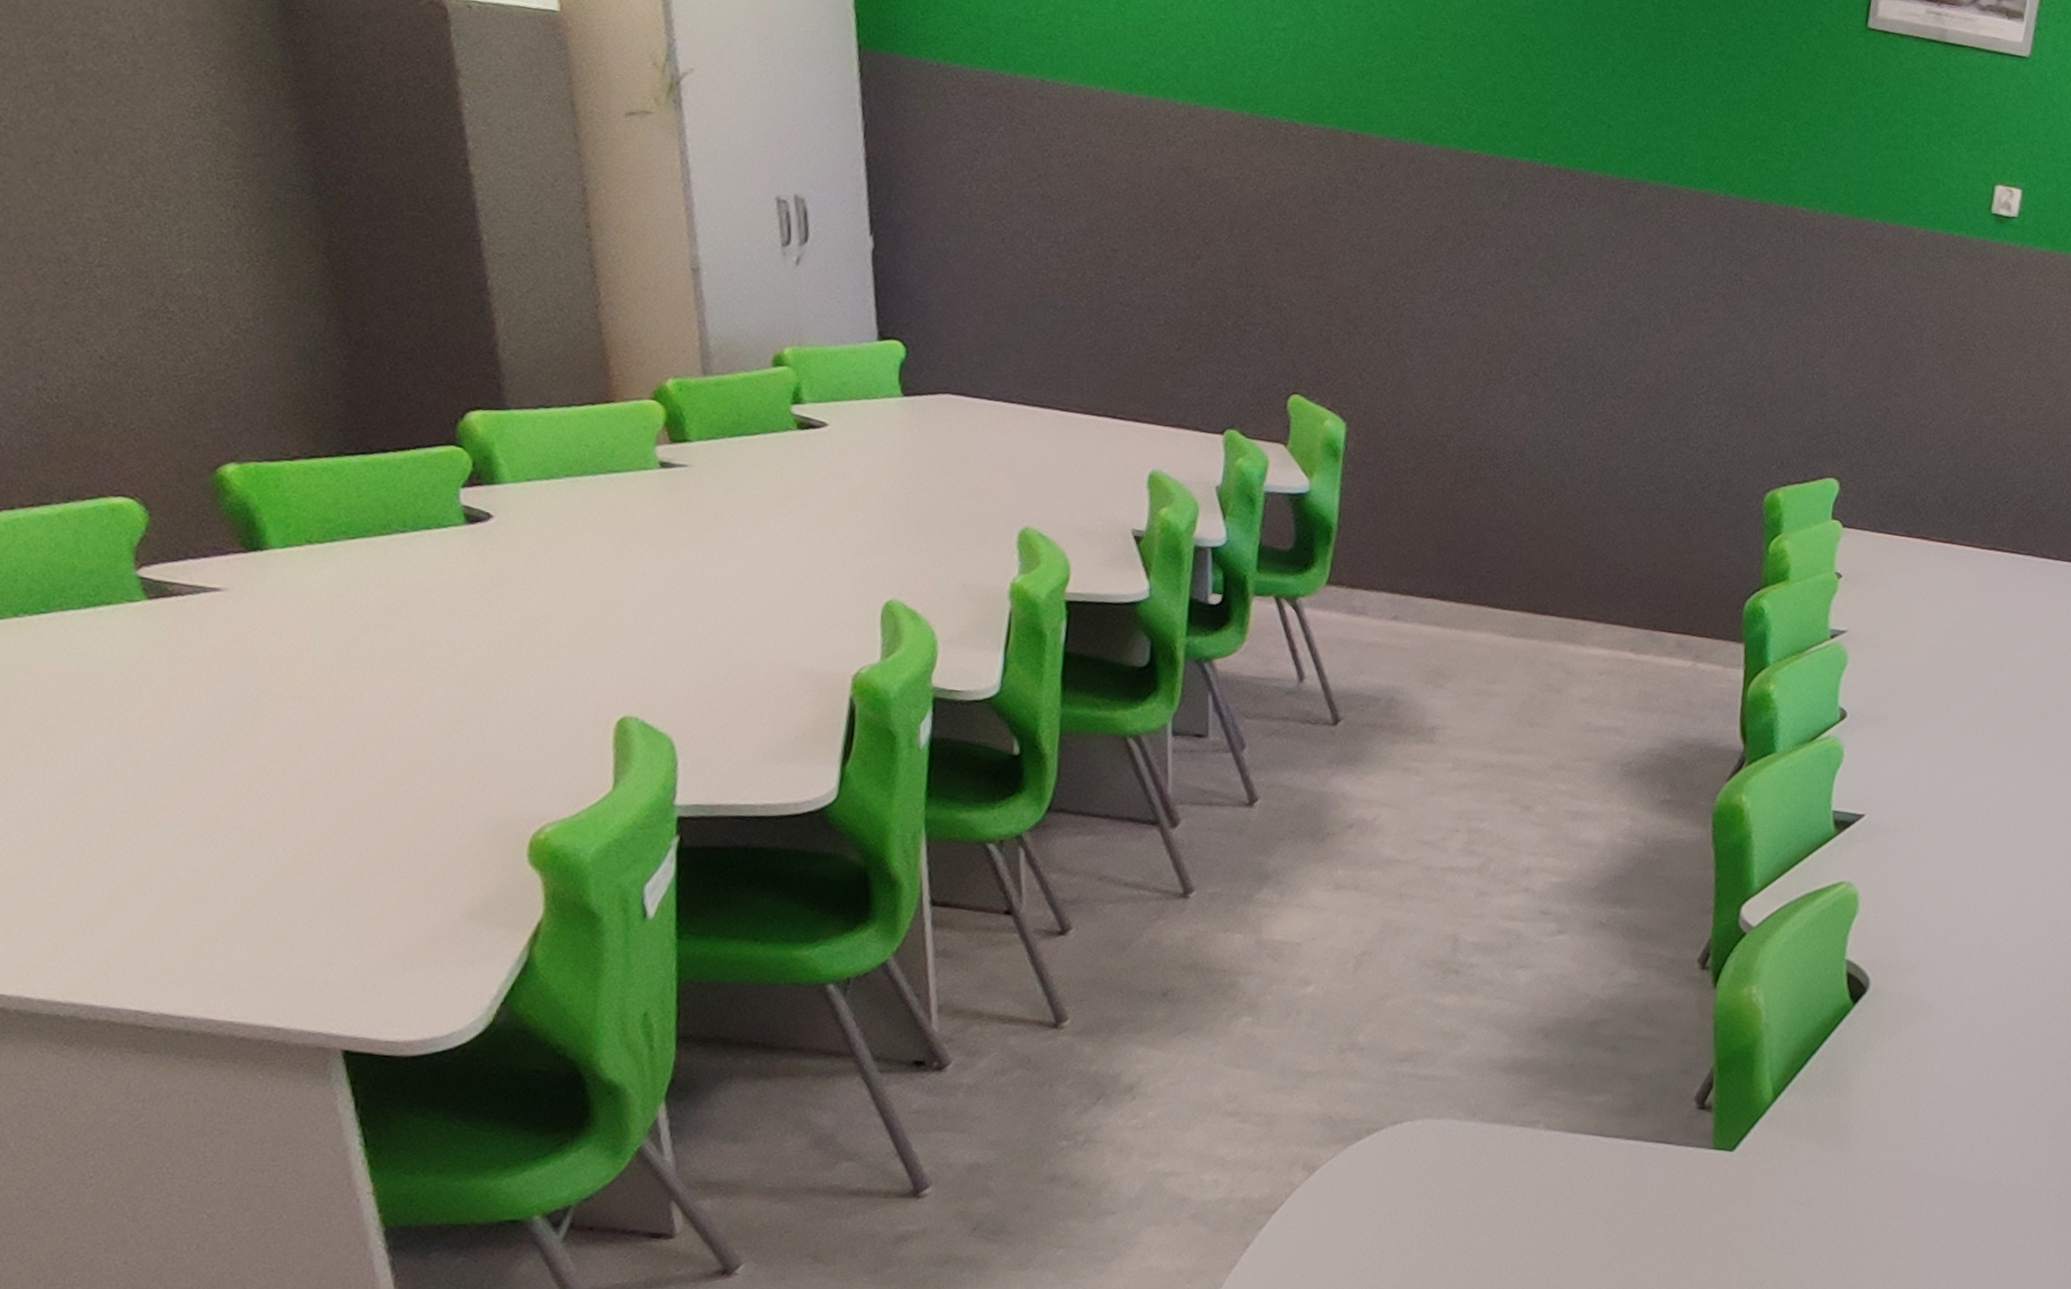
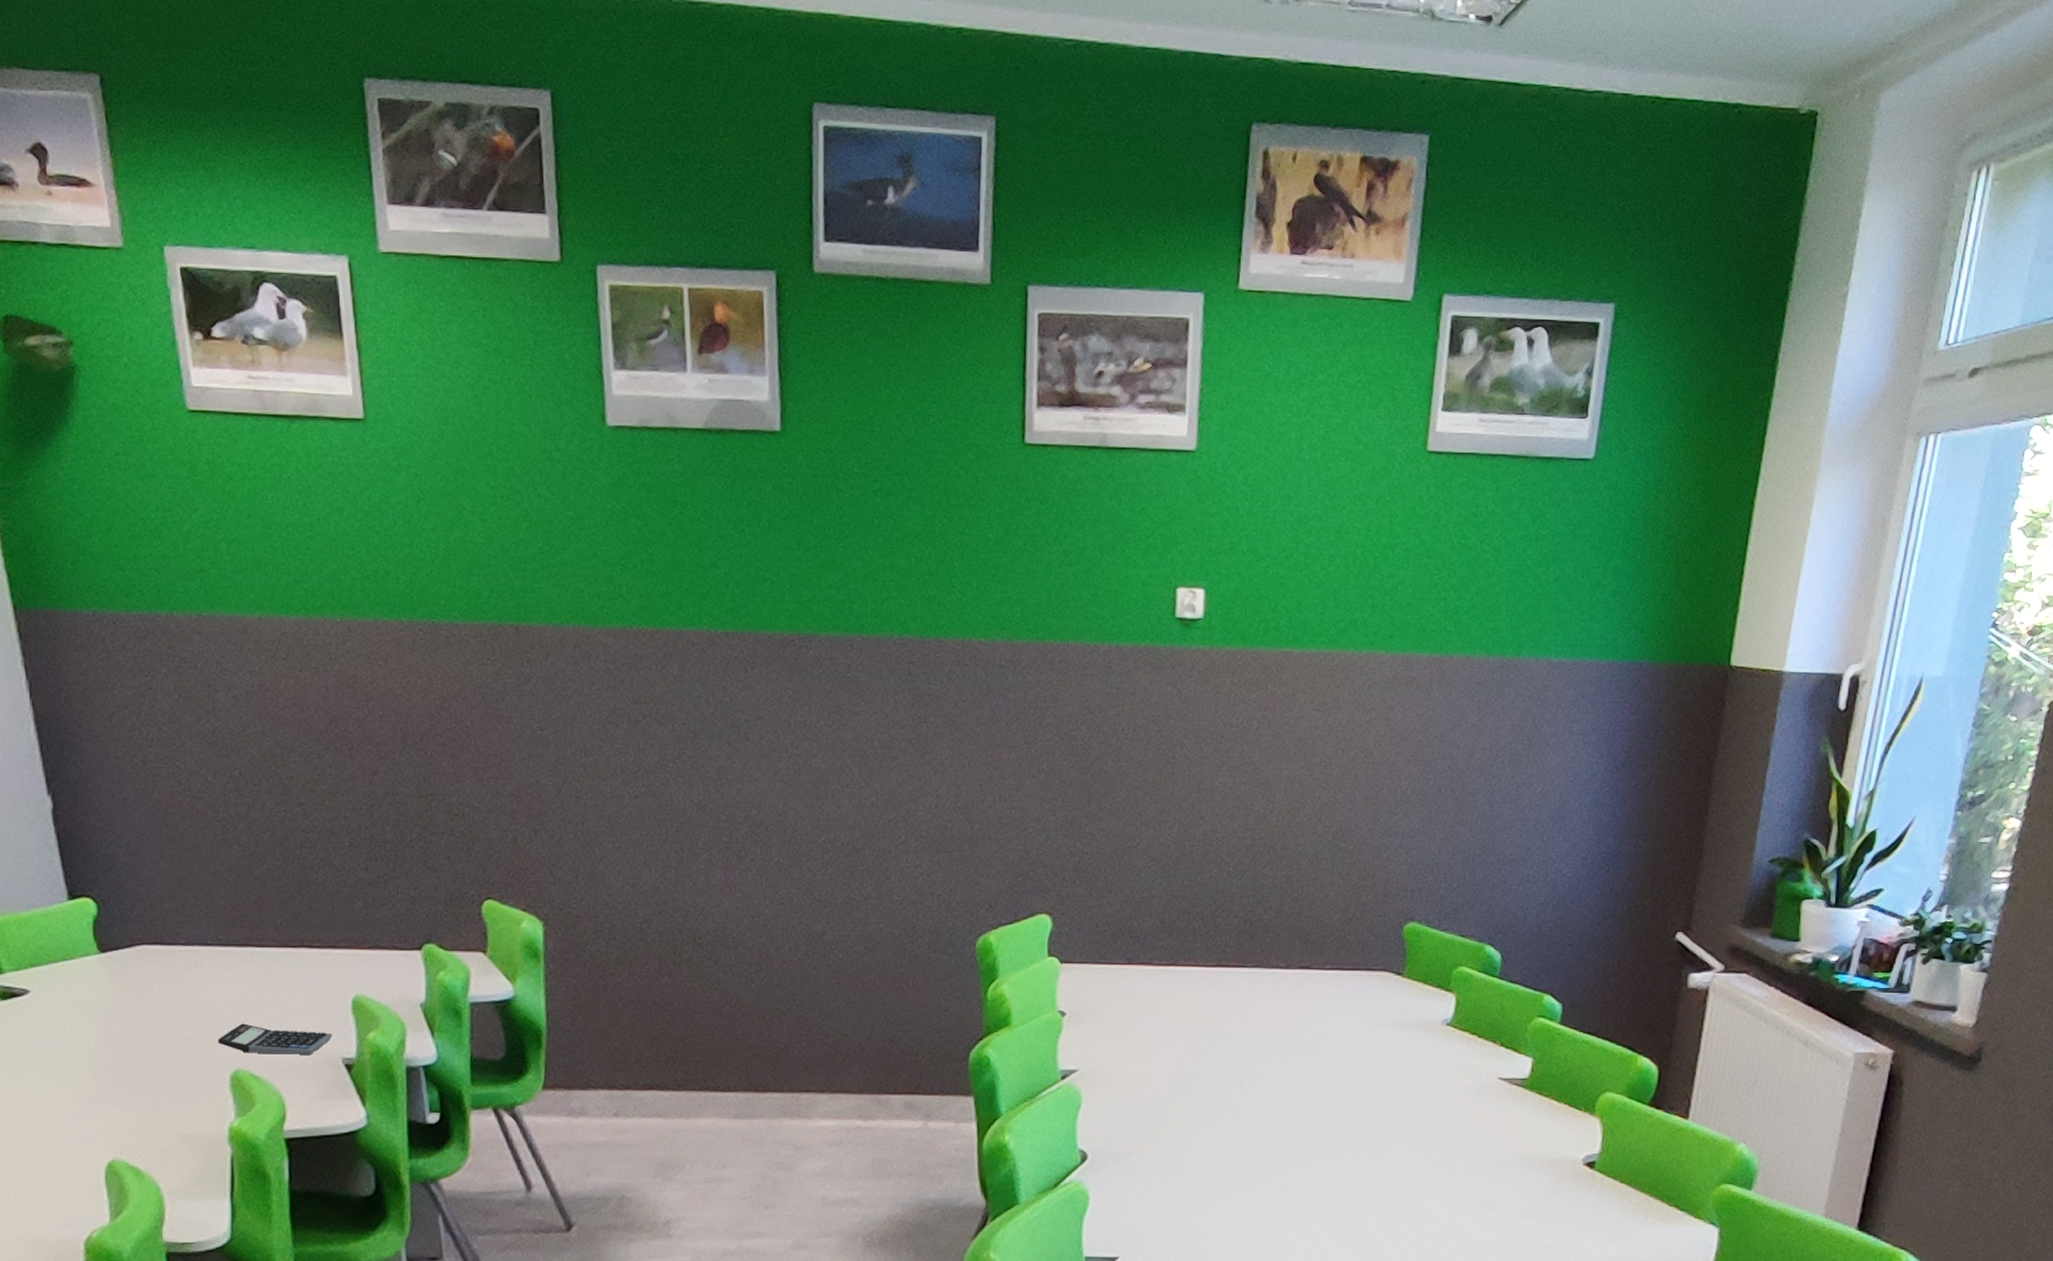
calculator: none [1010,483,1126,522] -> present [218,1023,333,1054]

